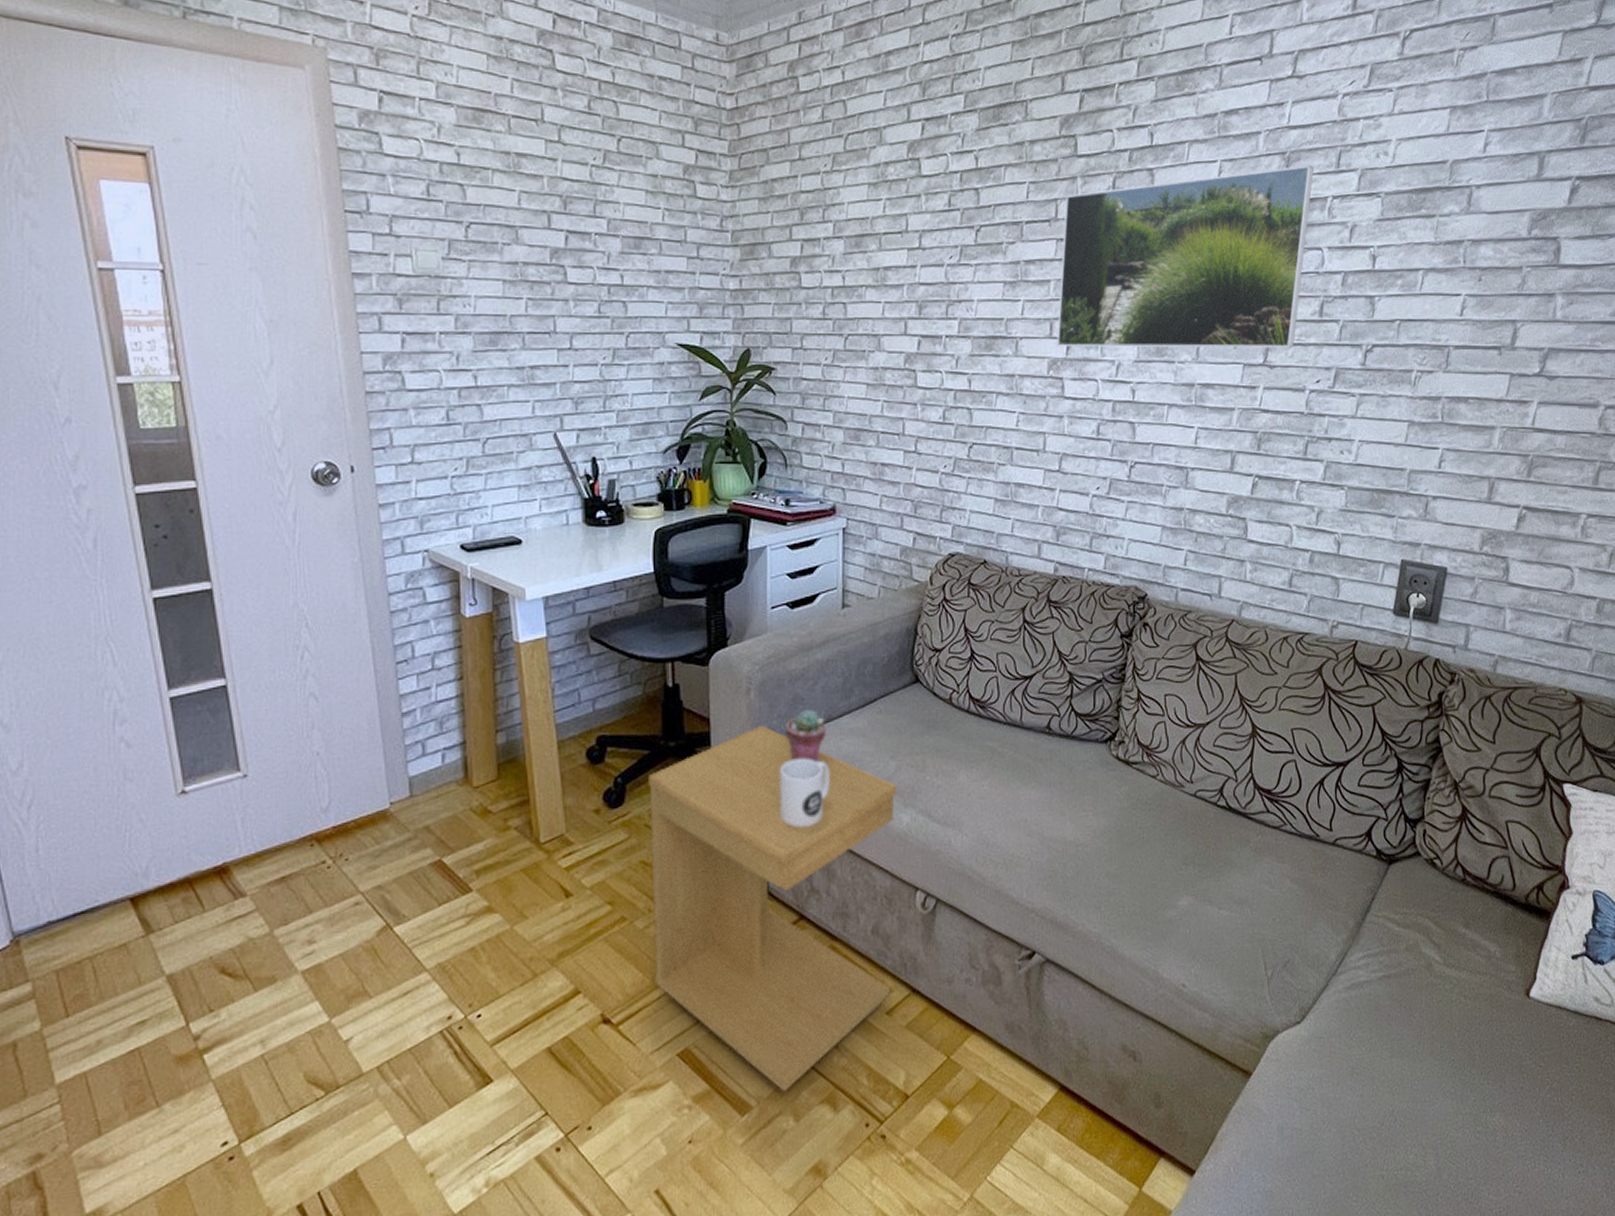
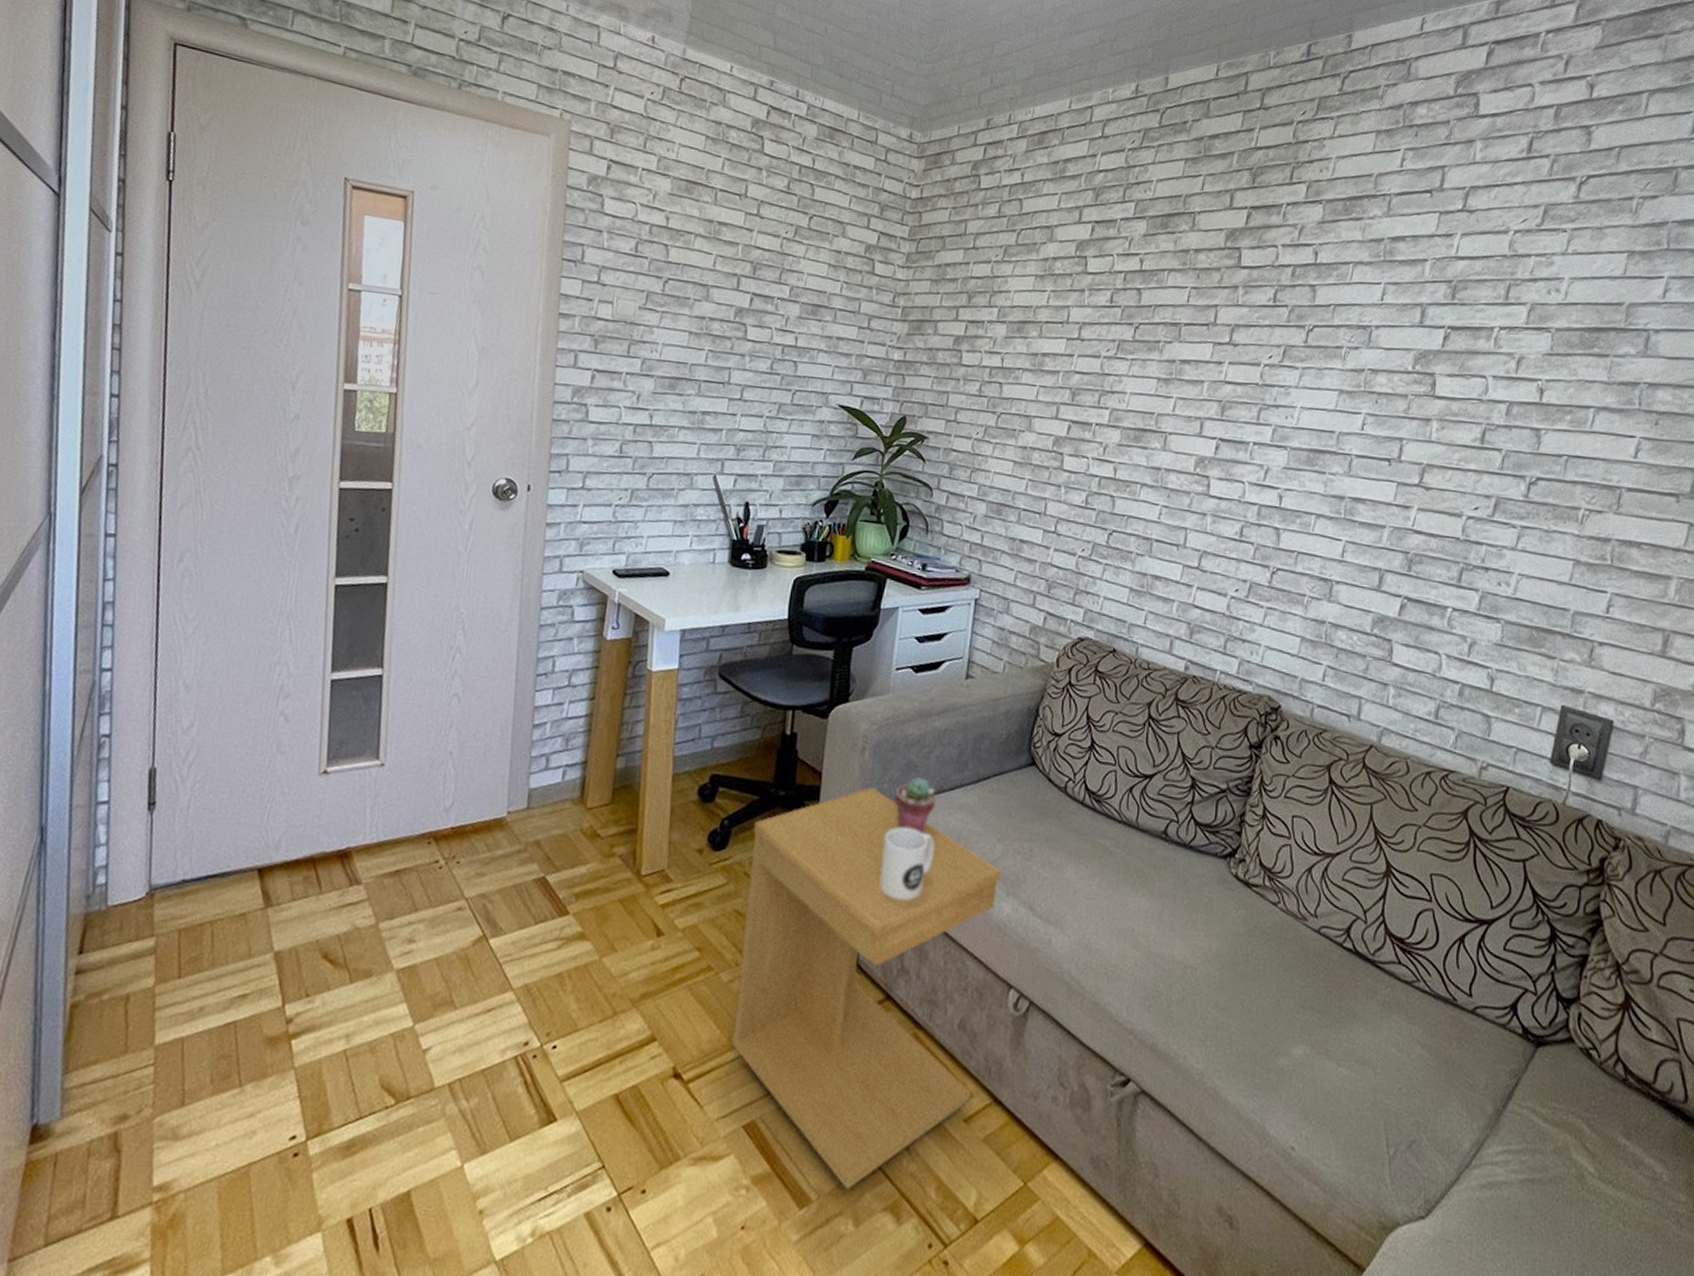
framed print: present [1057,164,1314,348] -> none [1206,294,1480,472]

